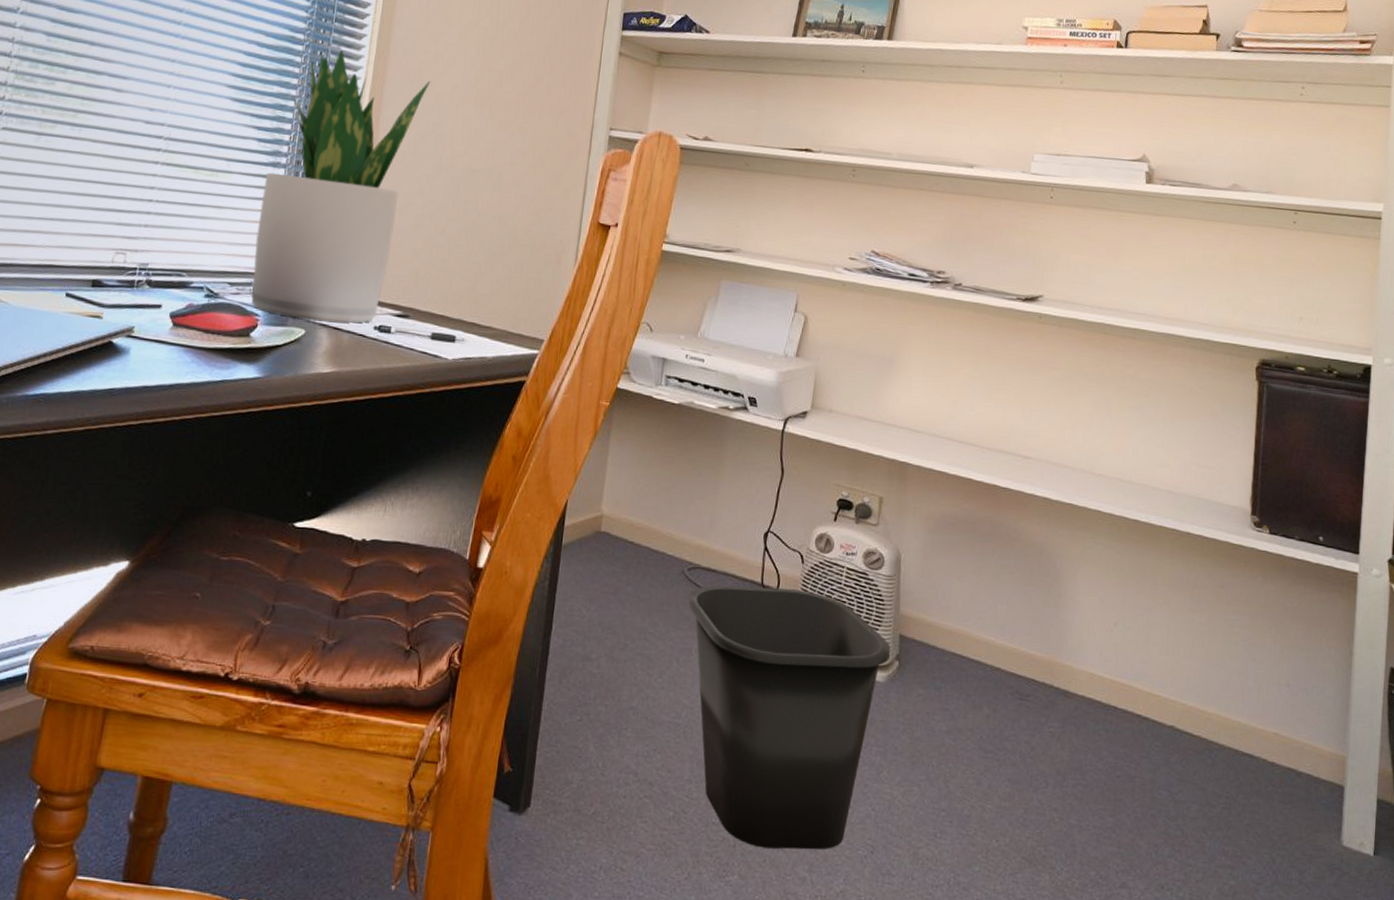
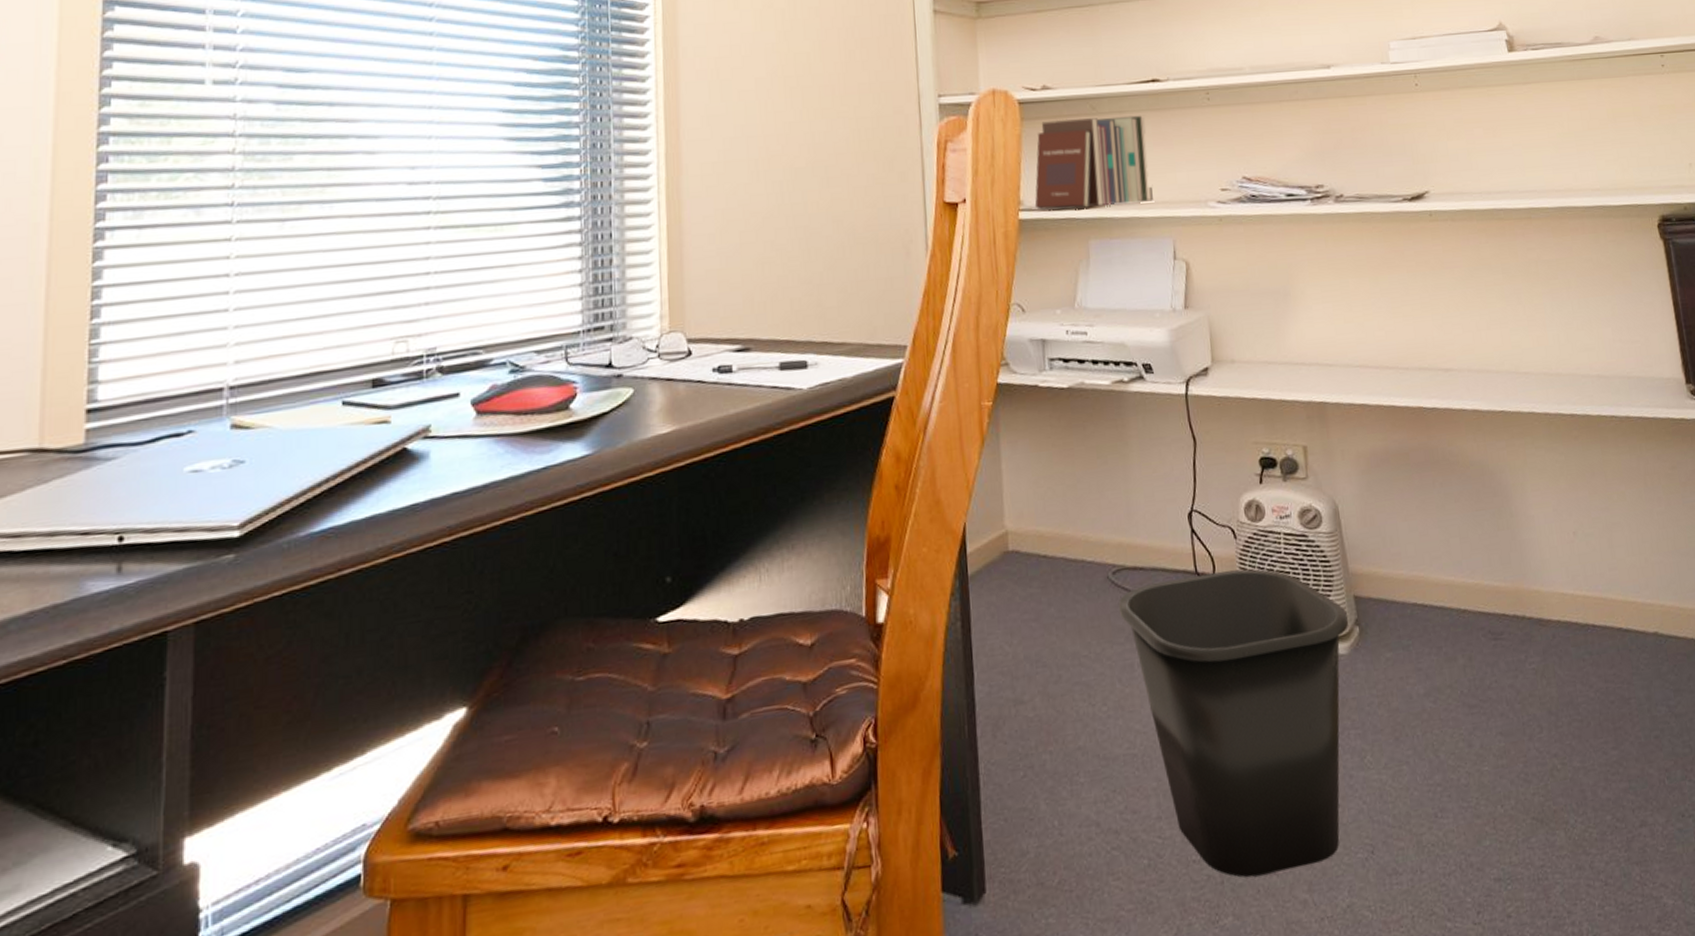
planter: present [251,50,431,323] -> none [559,62,731,378]
books: none [678,168,793,257] -> present [1034,115,1153,210]

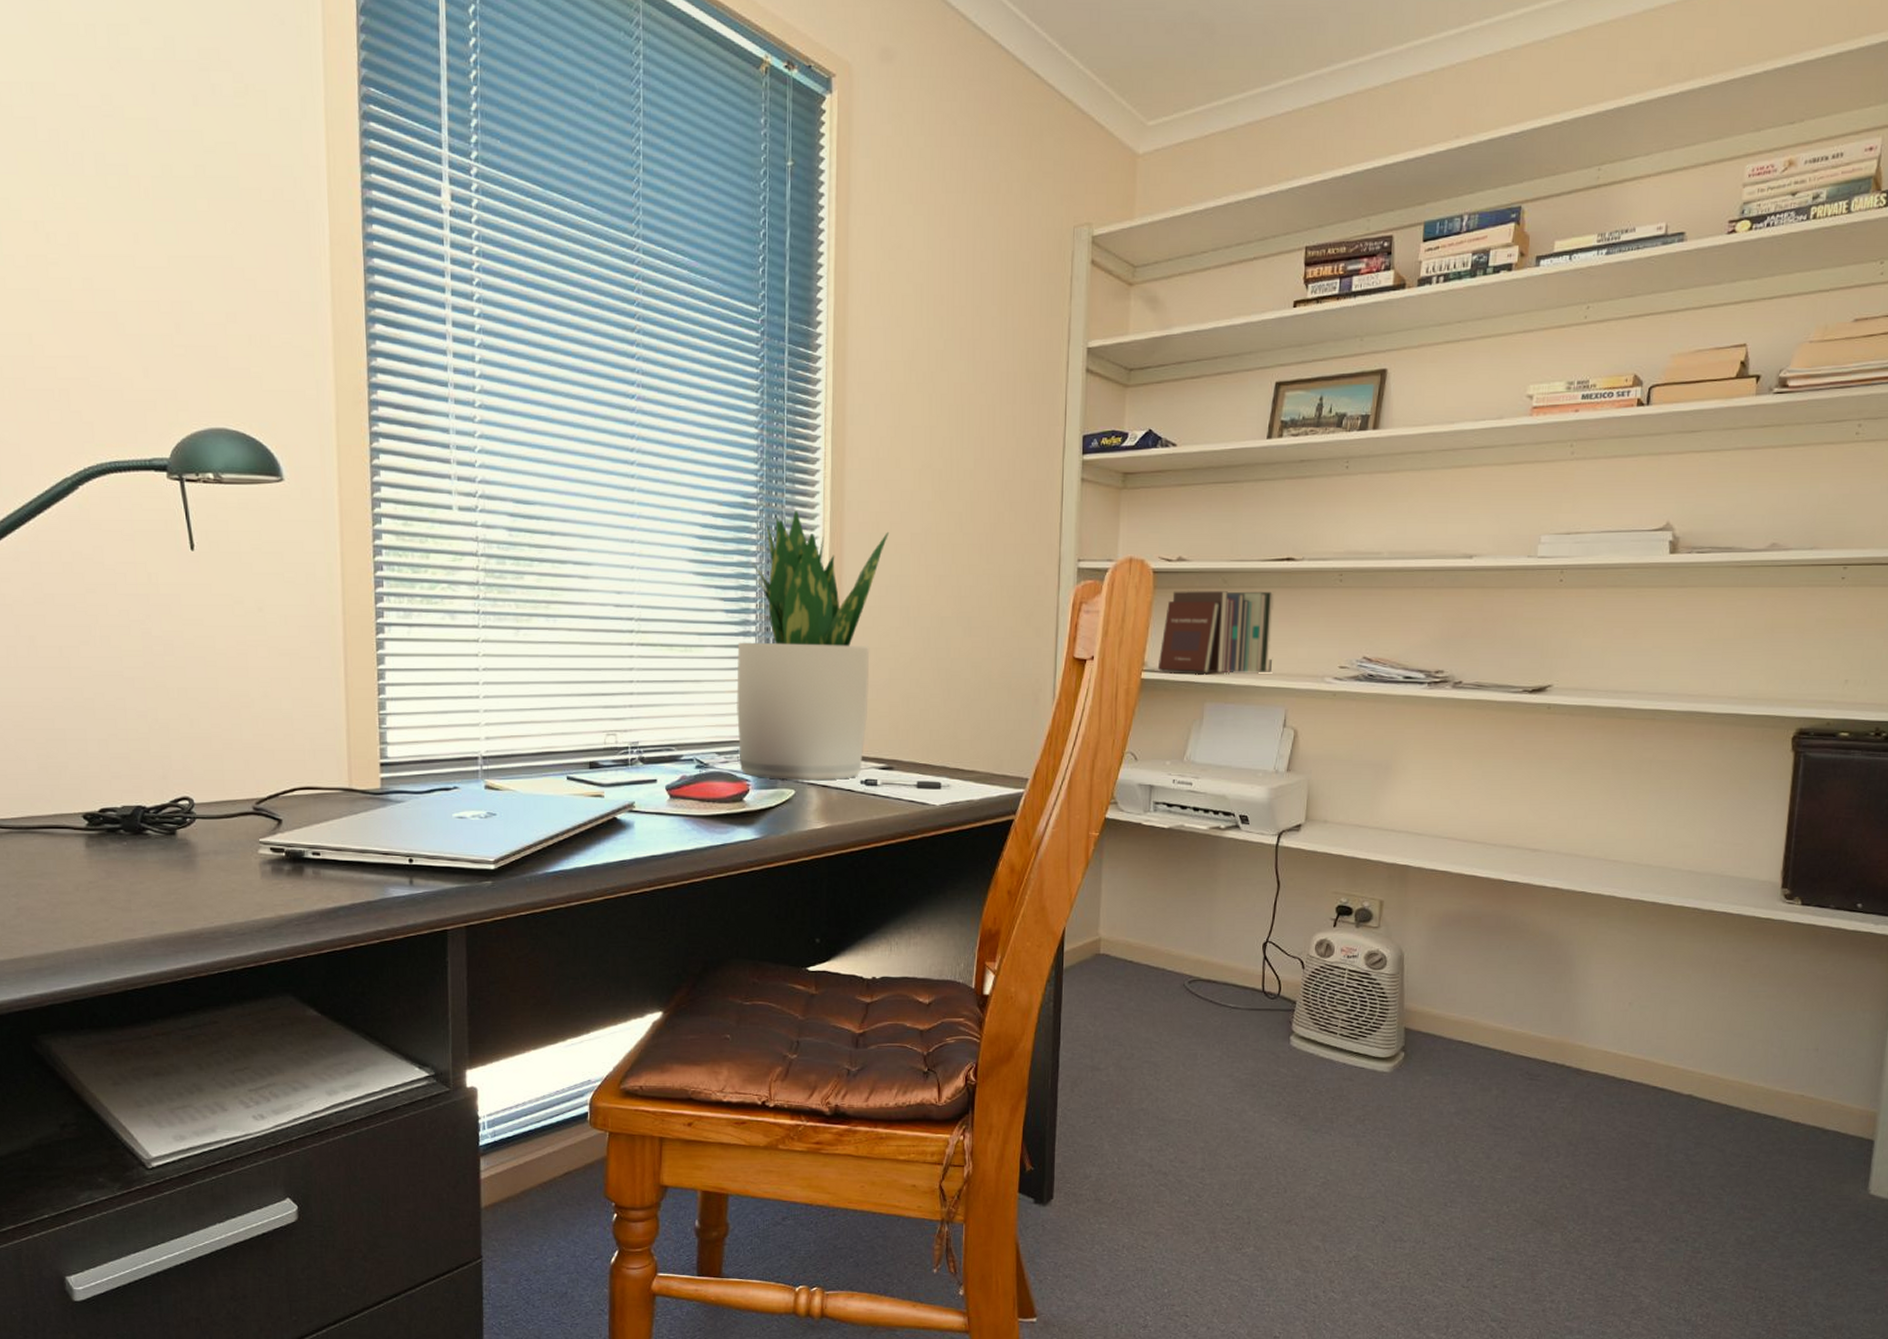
planter: none [559,62,731,378] -> present [737,511,890,781]
waste bin: present [1118,568,1349,878] -> none [1189,994,1396,1223]

